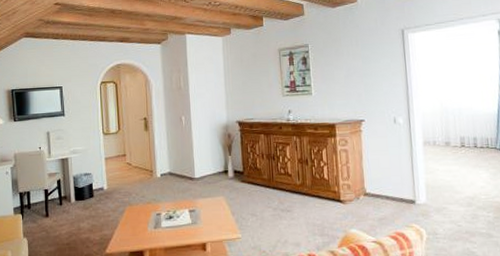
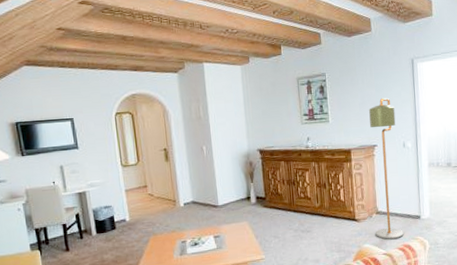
floor lamp: none [355,70,396,225] -> present [369,97,404,240]

